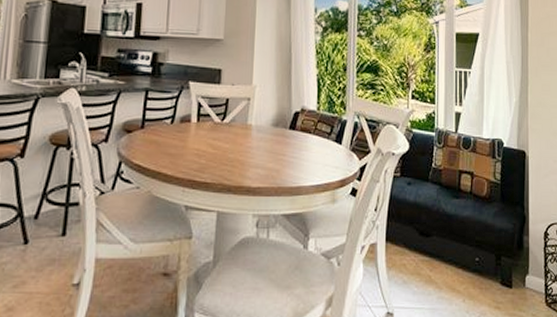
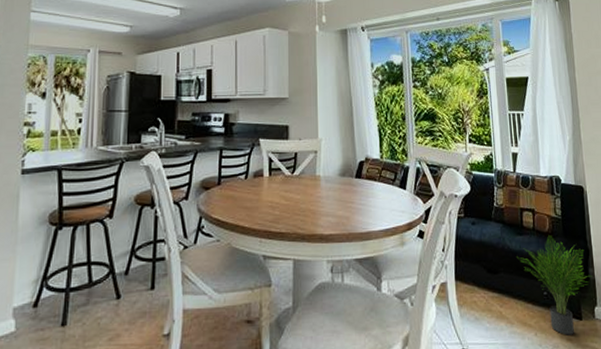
potted plant: none [454,200,522,303] -> present [519,235,588,336]

